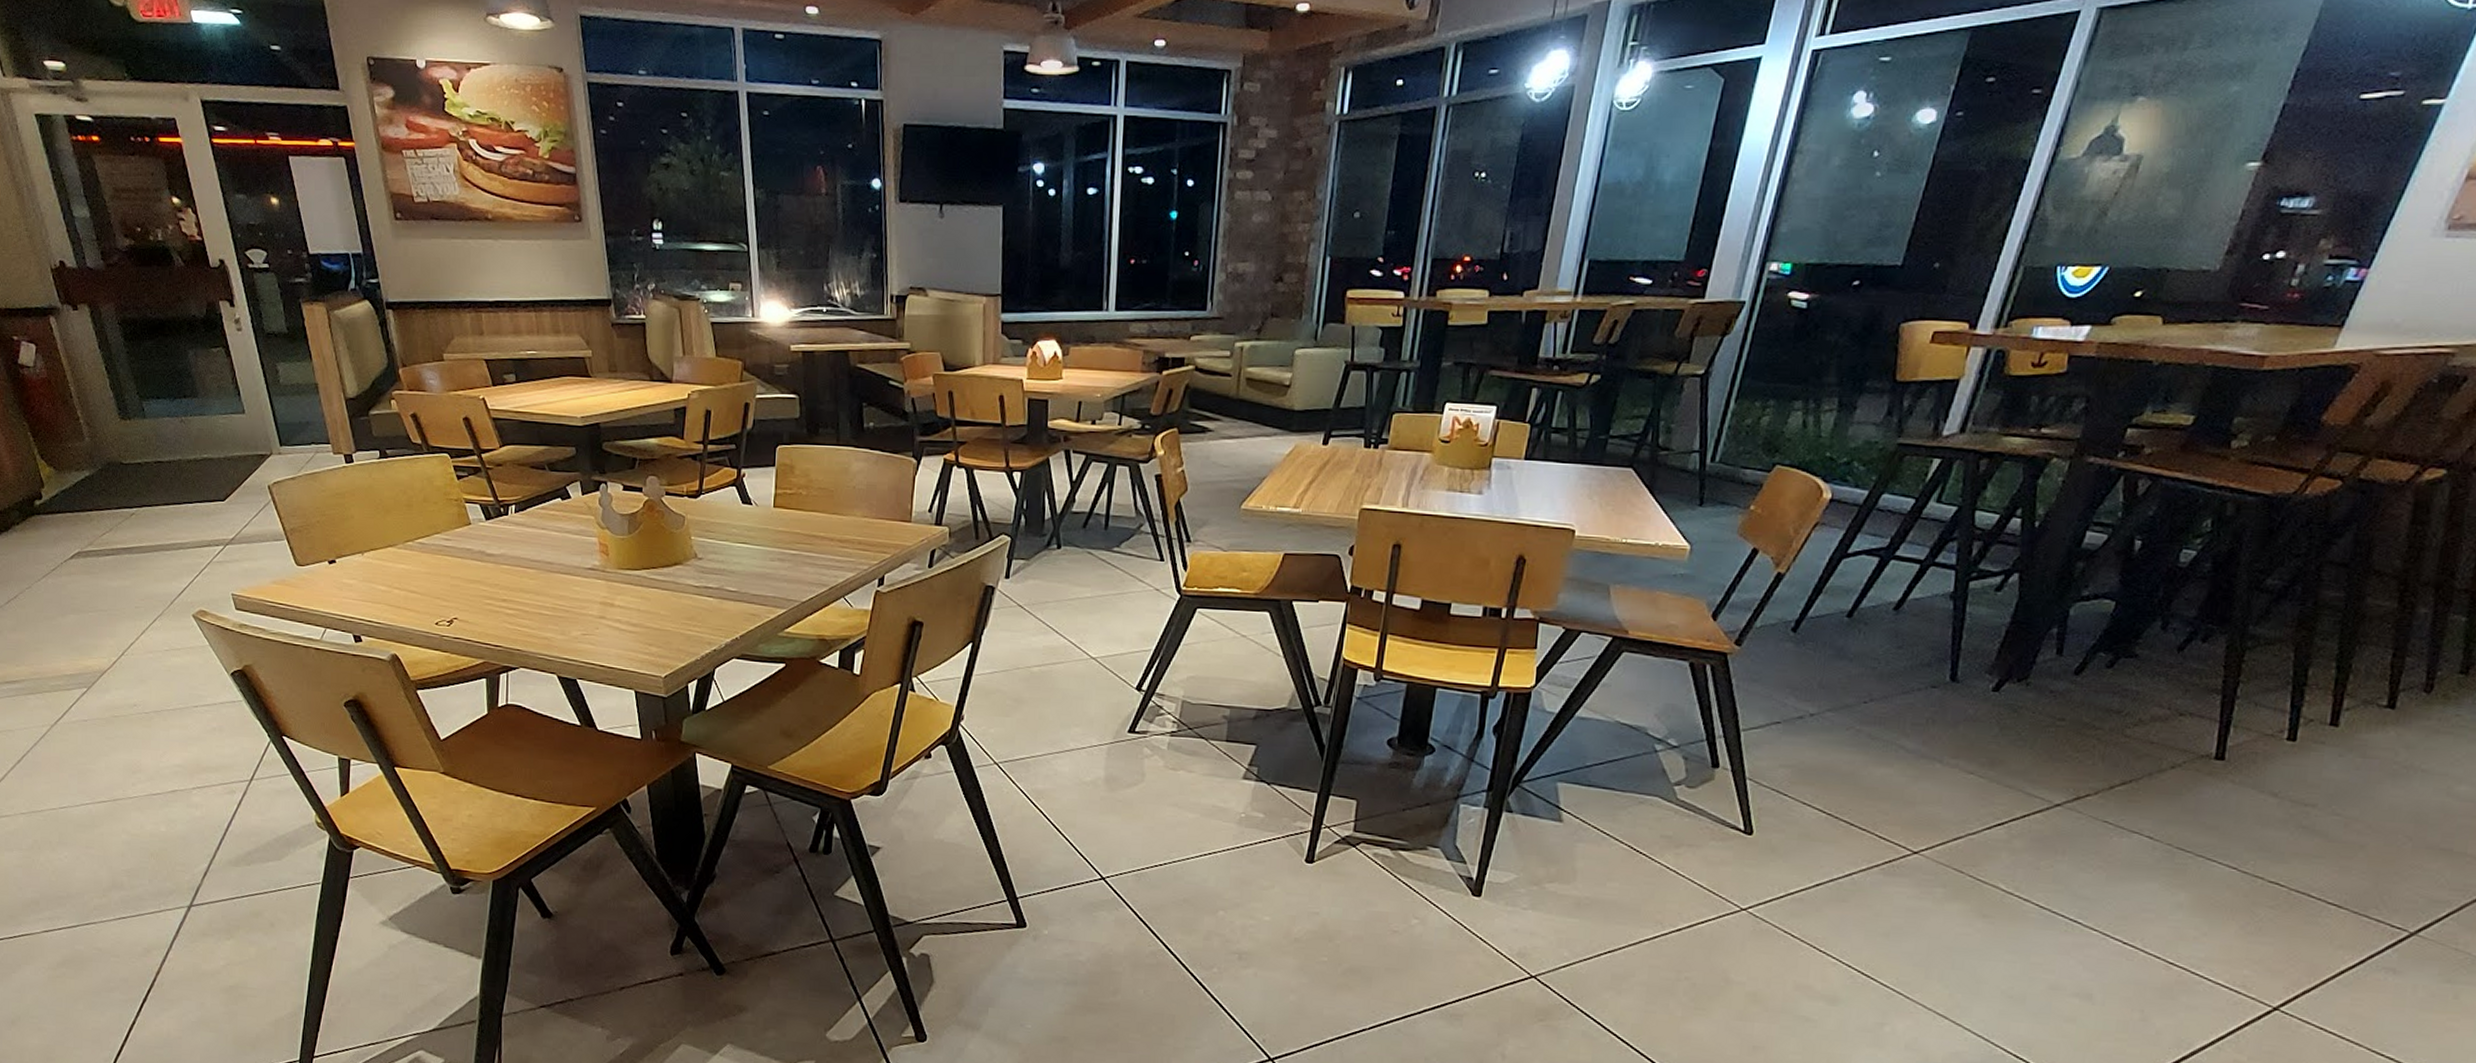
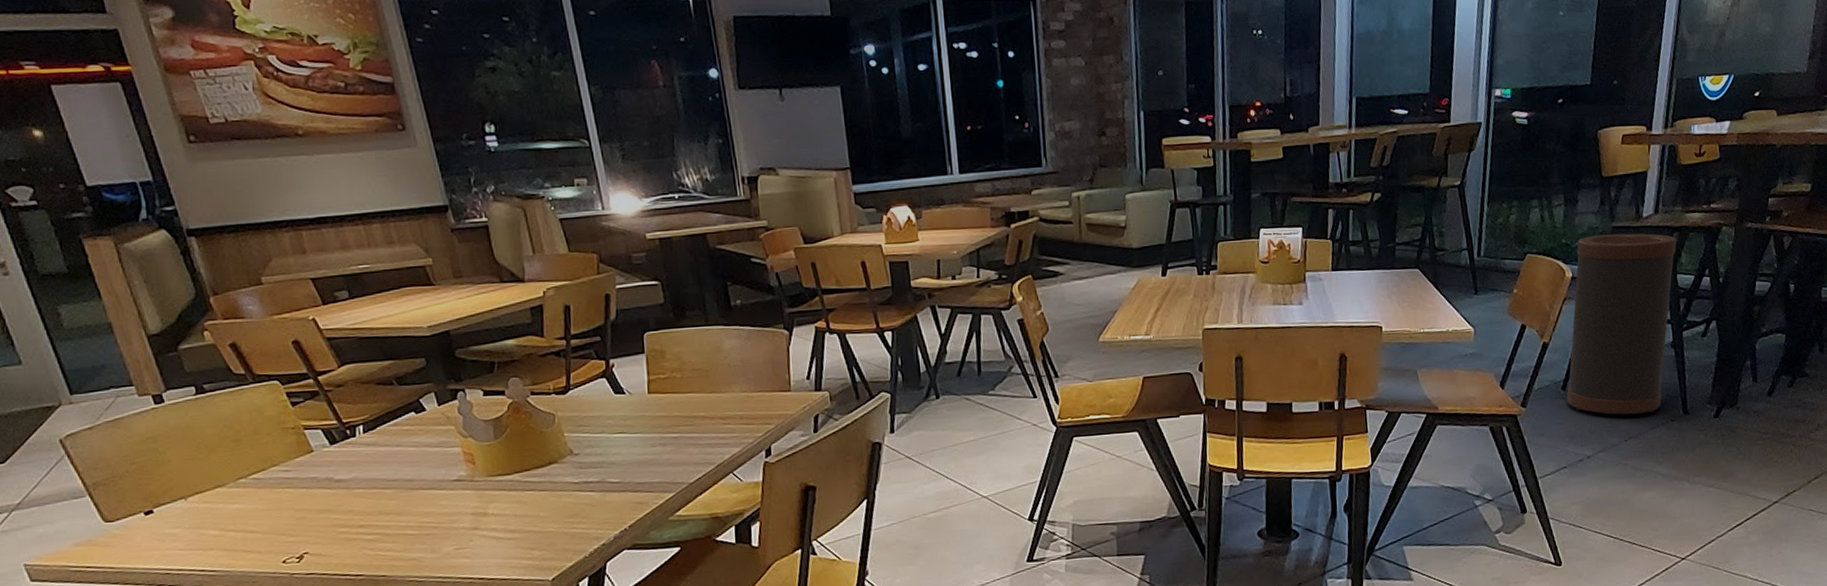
trash can: none [1795,451,1985,675] -> present [1566,233,1677,415]

